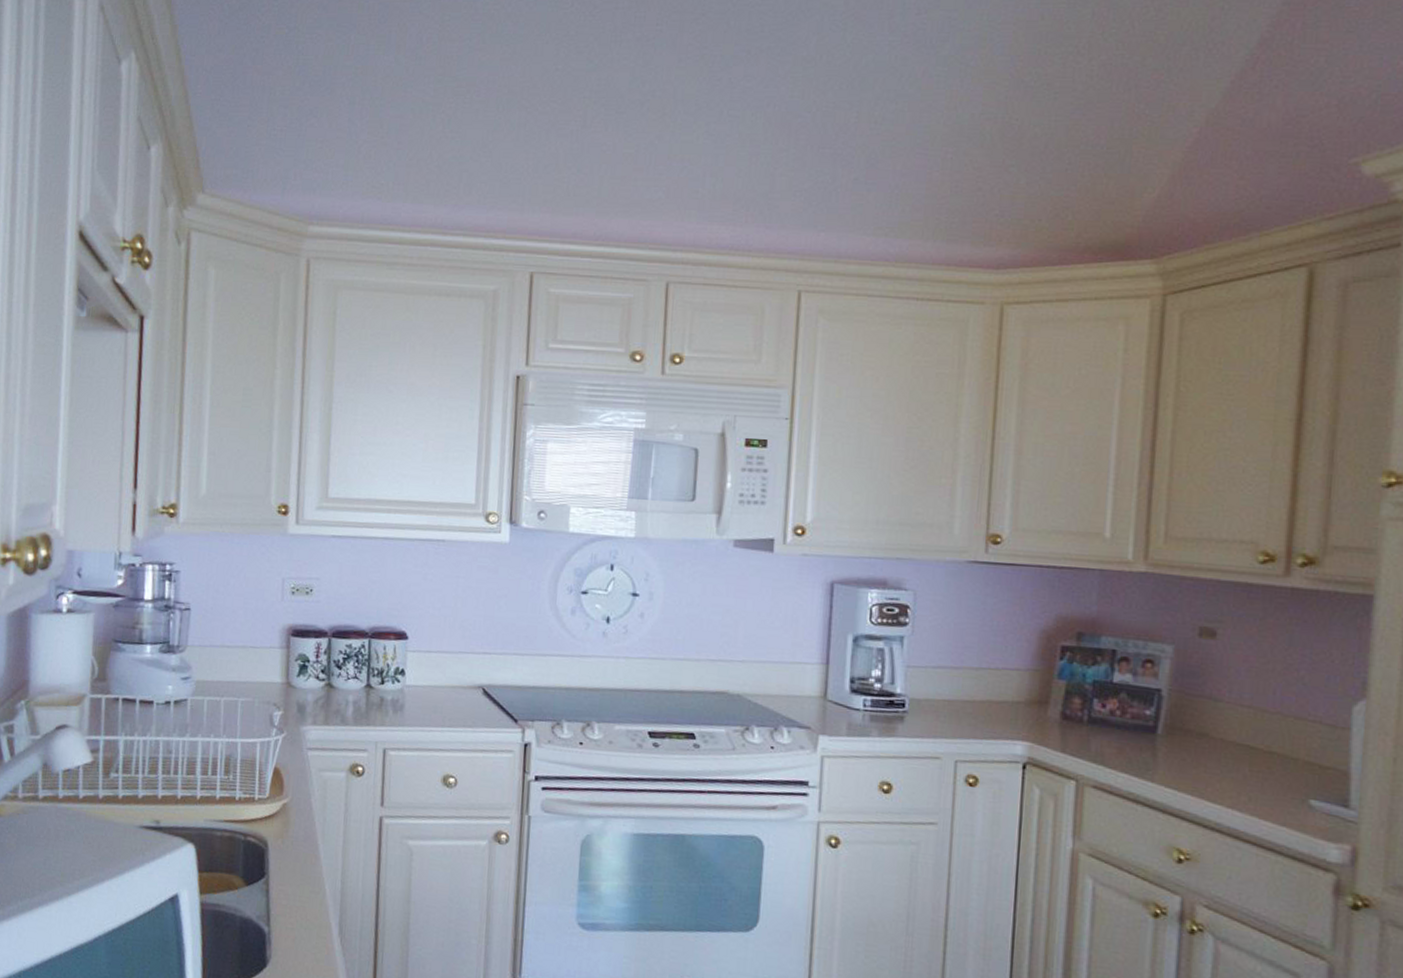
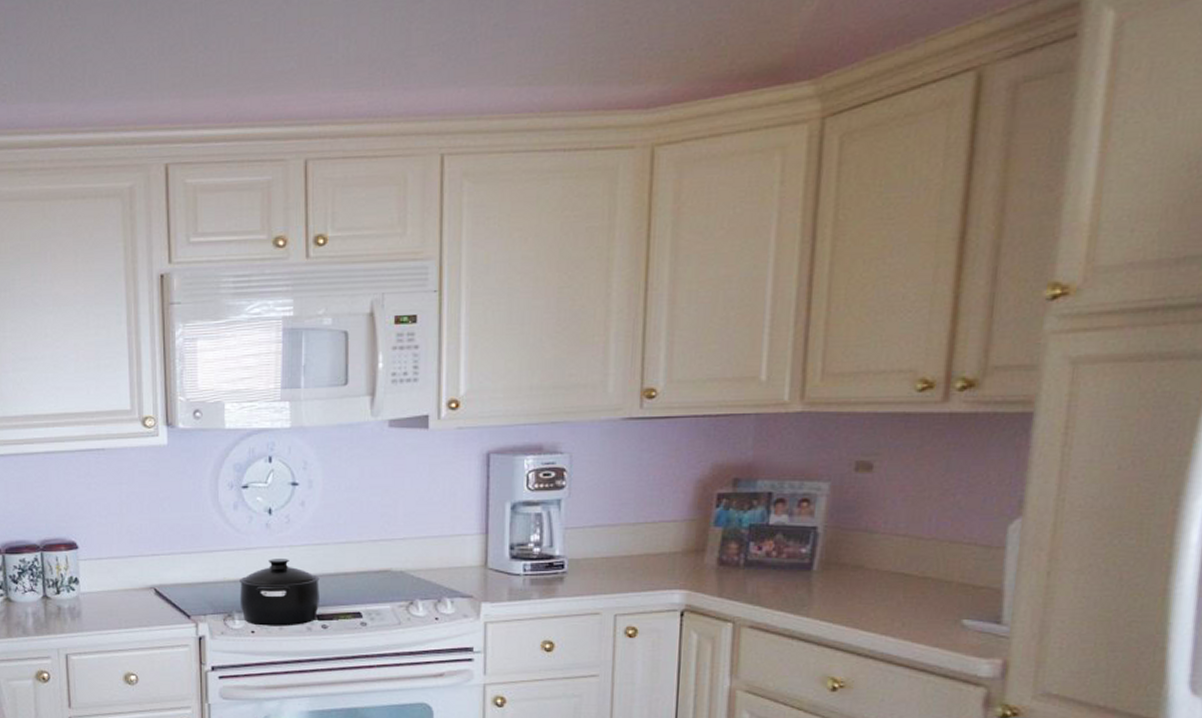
saucepan: none [570,669,654,742] -> present [238,559,320,627]

